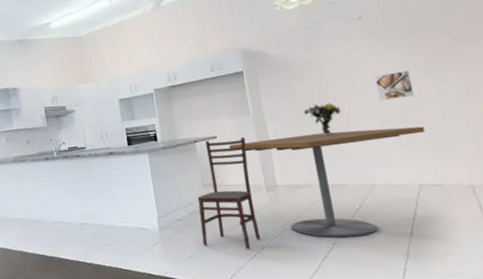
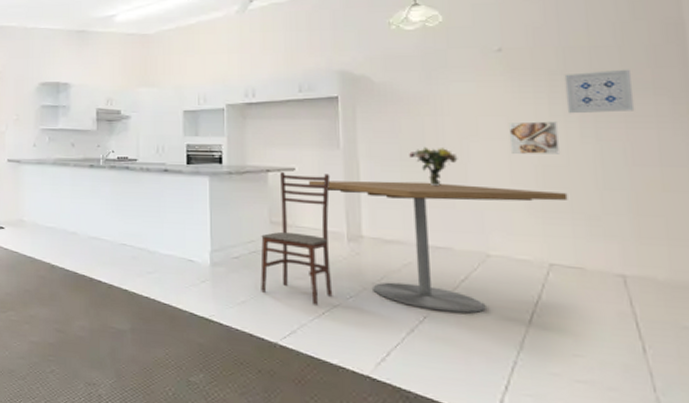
wall art: none [409,22,463,63] -> present [564,69,635,114]

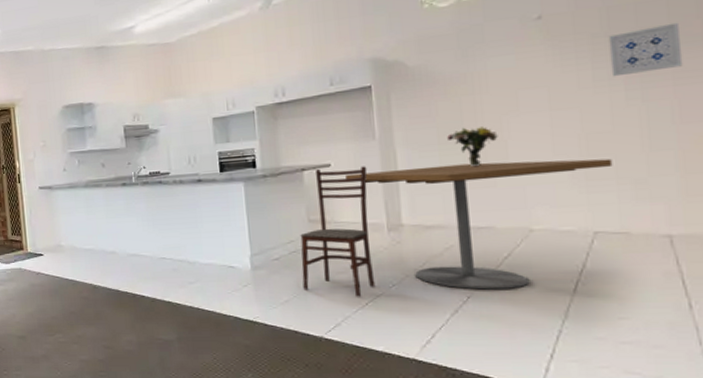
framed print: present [508,121,561,154] -> none [550,86,605,125]

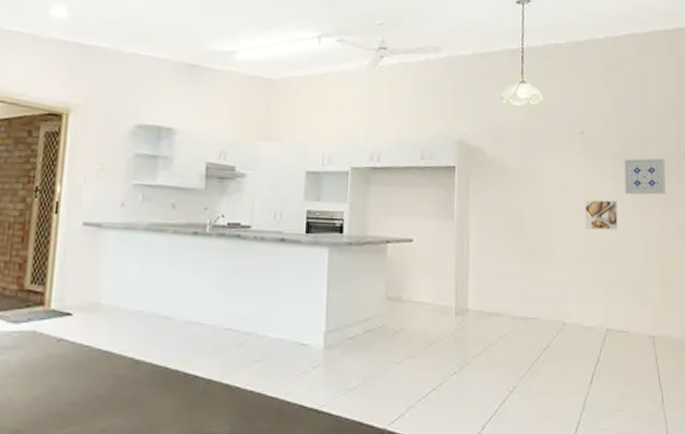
dining chair: present [300,166,376,297] -> none [373,242,444,384]
dining table: present [346,158,613,290] -> none [425,252,621,380]
bouquet: present [447,126,498,167] -> none [510,220,547,259]
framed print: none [550,86,605,125] -> present [585,199,619,230]

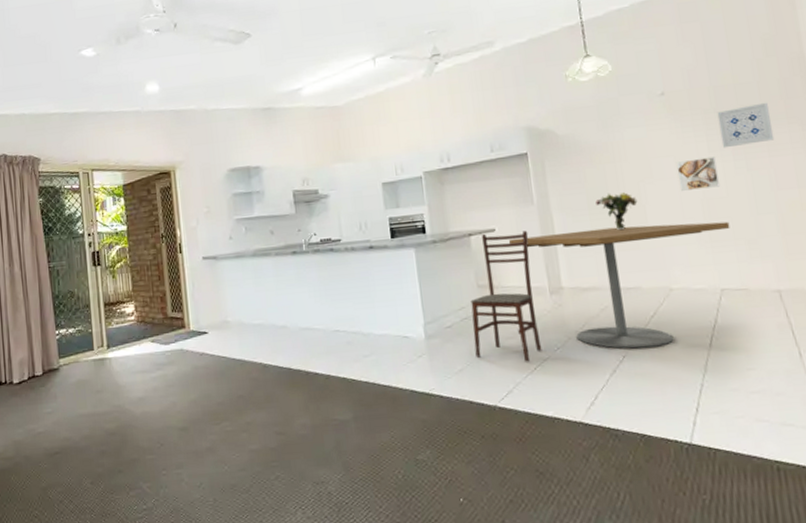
dining chair: none [373,242,444,384] -> present [470,230,542,362]
dining table: none [425,252,621,380] -> present [509,221,730,349]
bouquet: none [510,220,547,259] -> present [596,192,638,231]

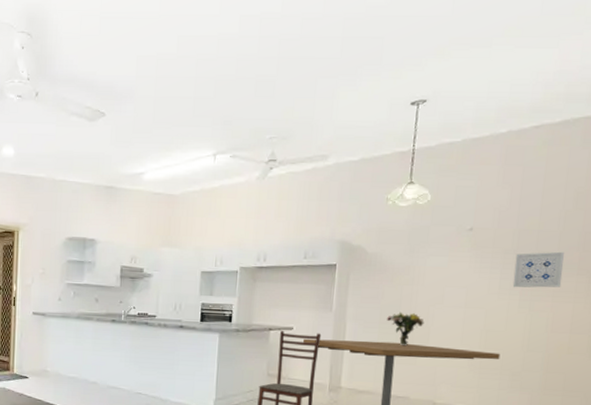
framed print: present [676,157,721,191] -> none [464,293,503,322]

